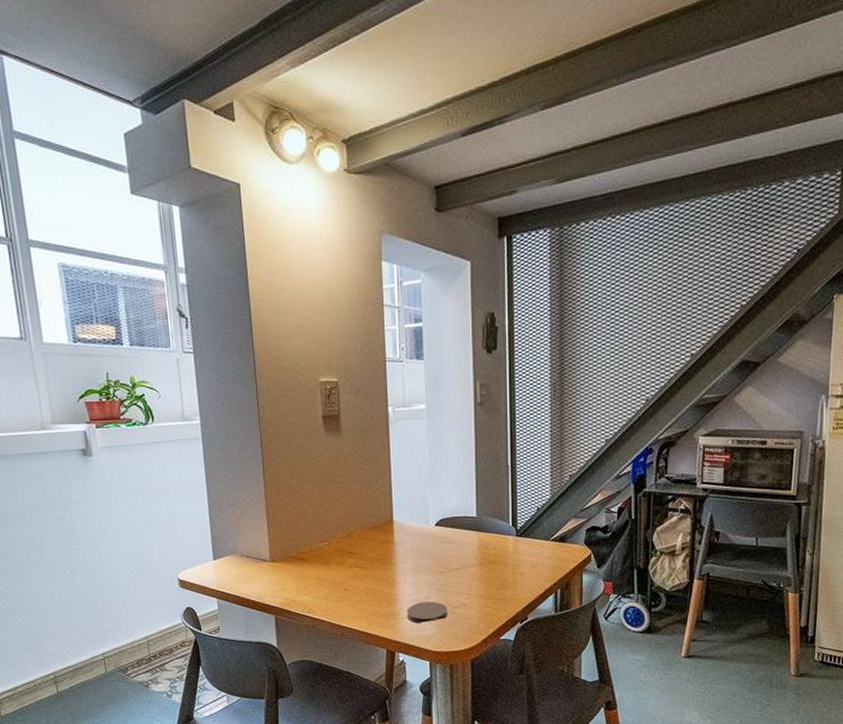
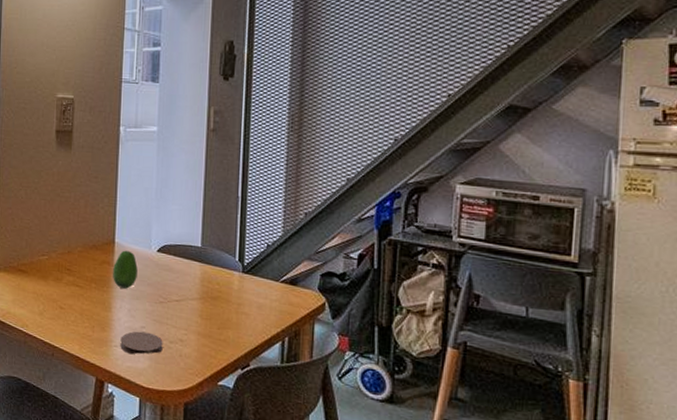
fruit: none [394,528,418,564] -> present [113,250,138,289]

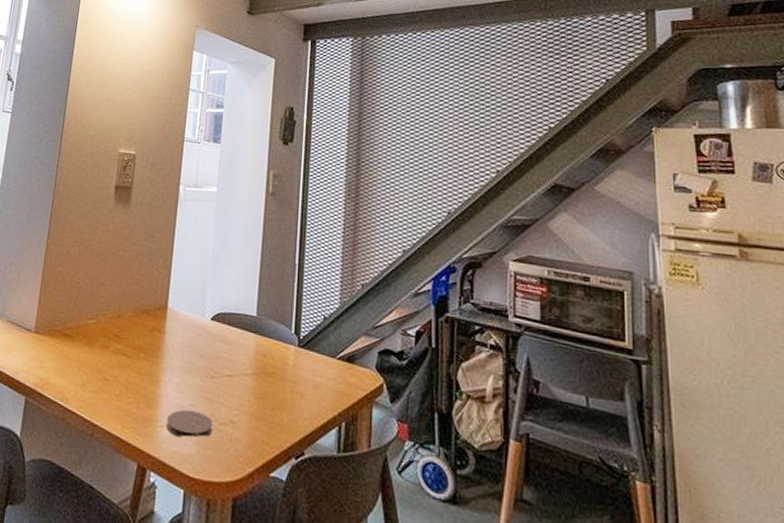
fruit: present [113,250,138,289] -> none [163,316,190,361]

